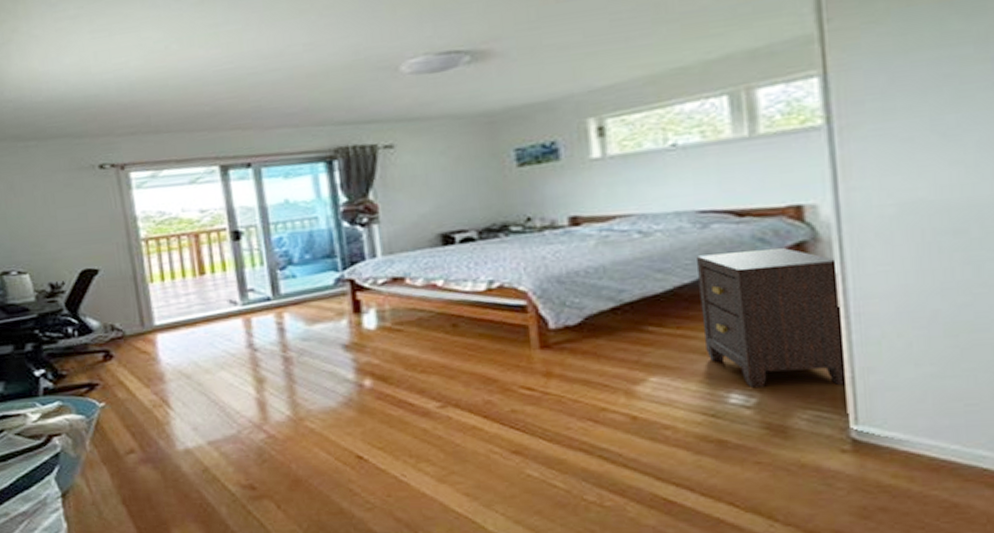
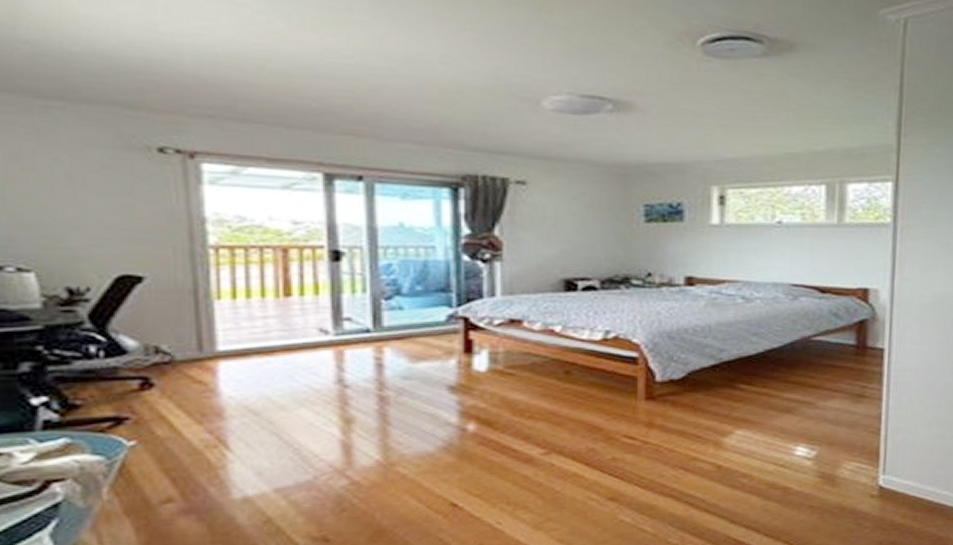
nightstand: present [695,247,845,389] -> none [783,322,885,443]

